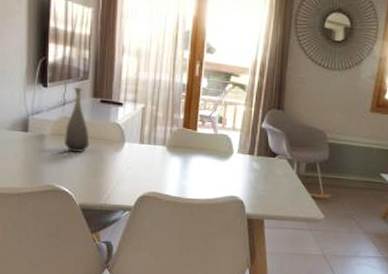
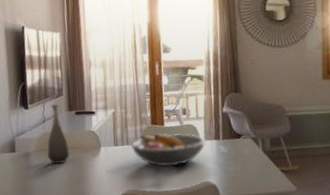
fruit bowl: none [158,138,240,175] -> present [130,133,207,167]

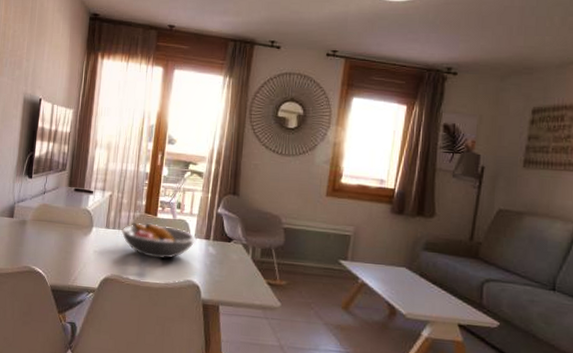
bottle: present [47,104,70,165] -> none [42,178,63,237]

